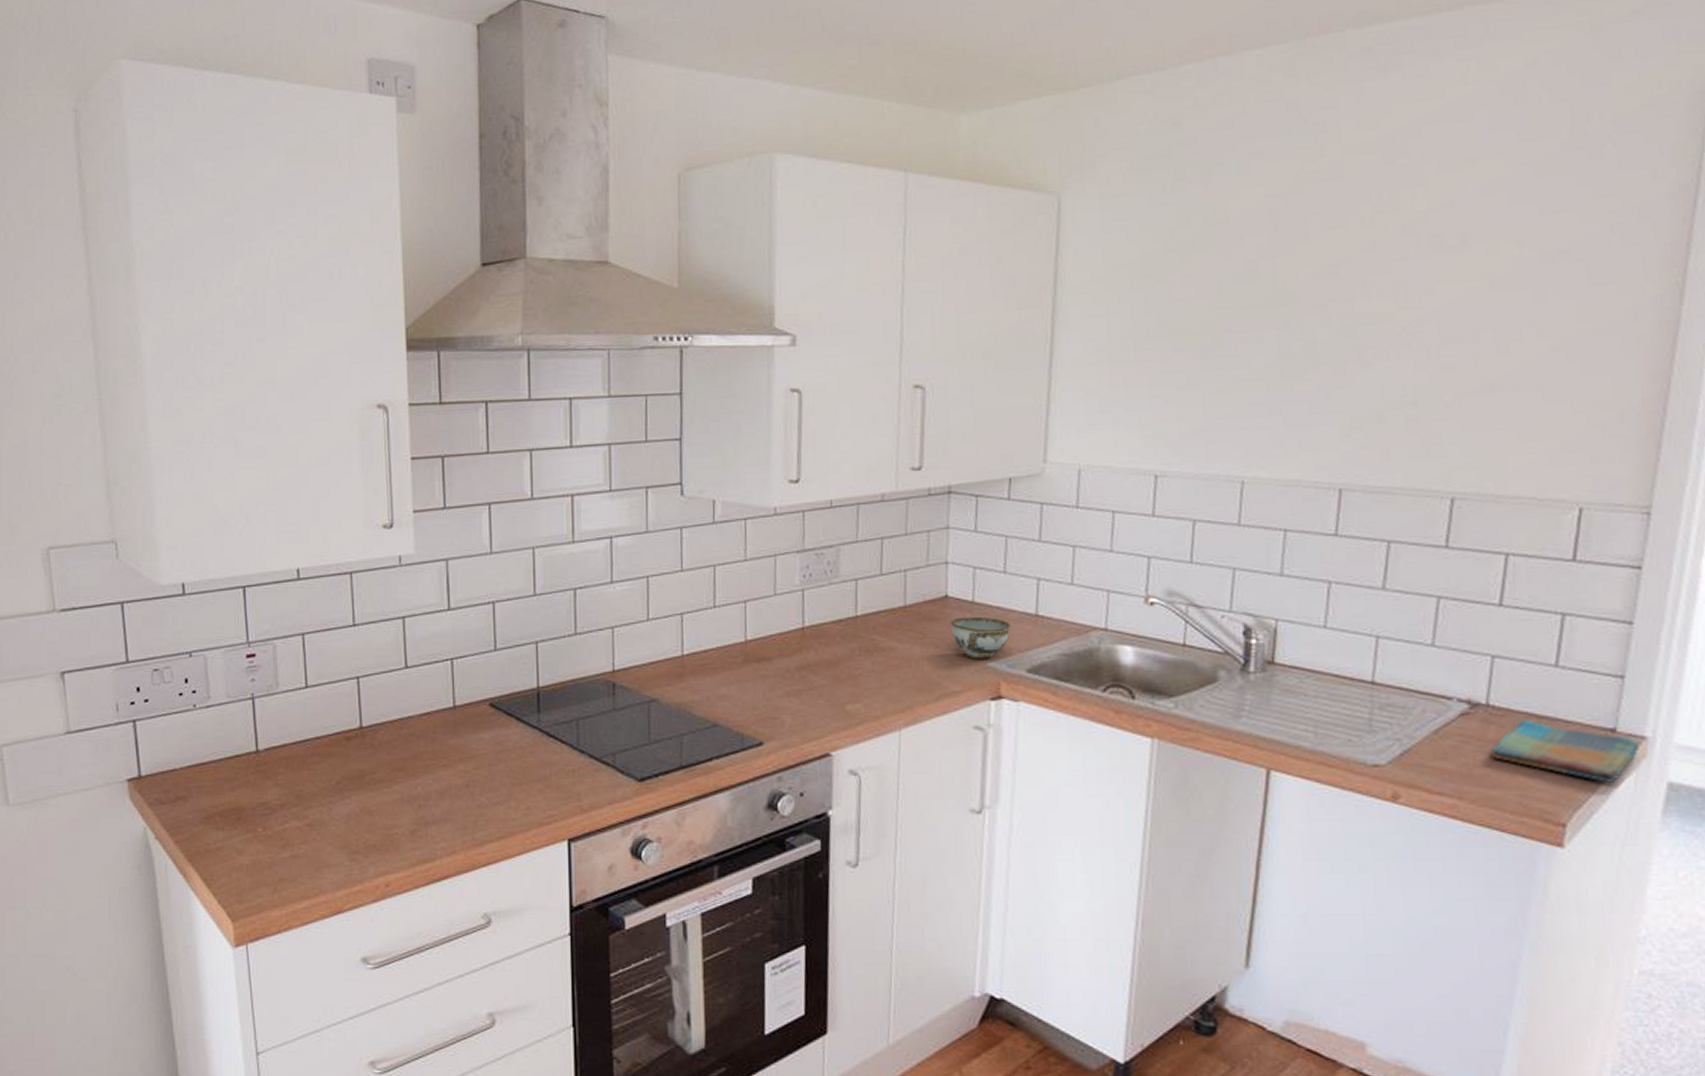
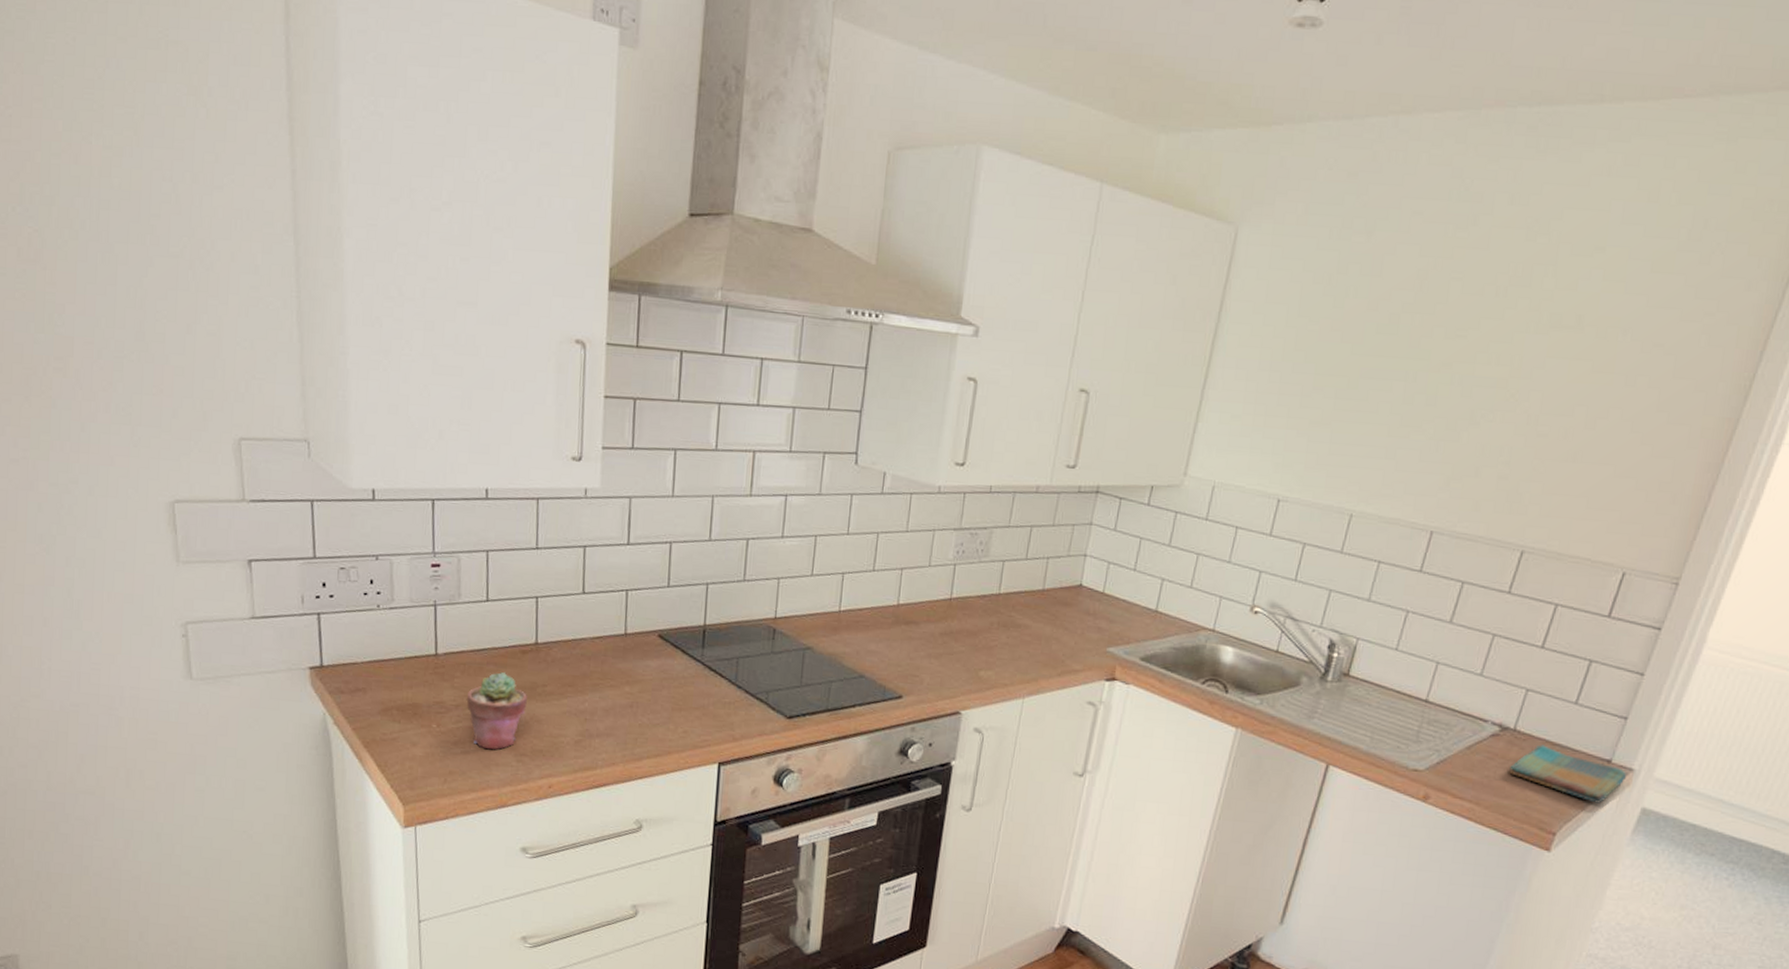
potted succulent: none [292,762,356,850] -> present [466,671,527,750]
bowl: present [950,616,1010,659] -> none [1080,605,1132,645]

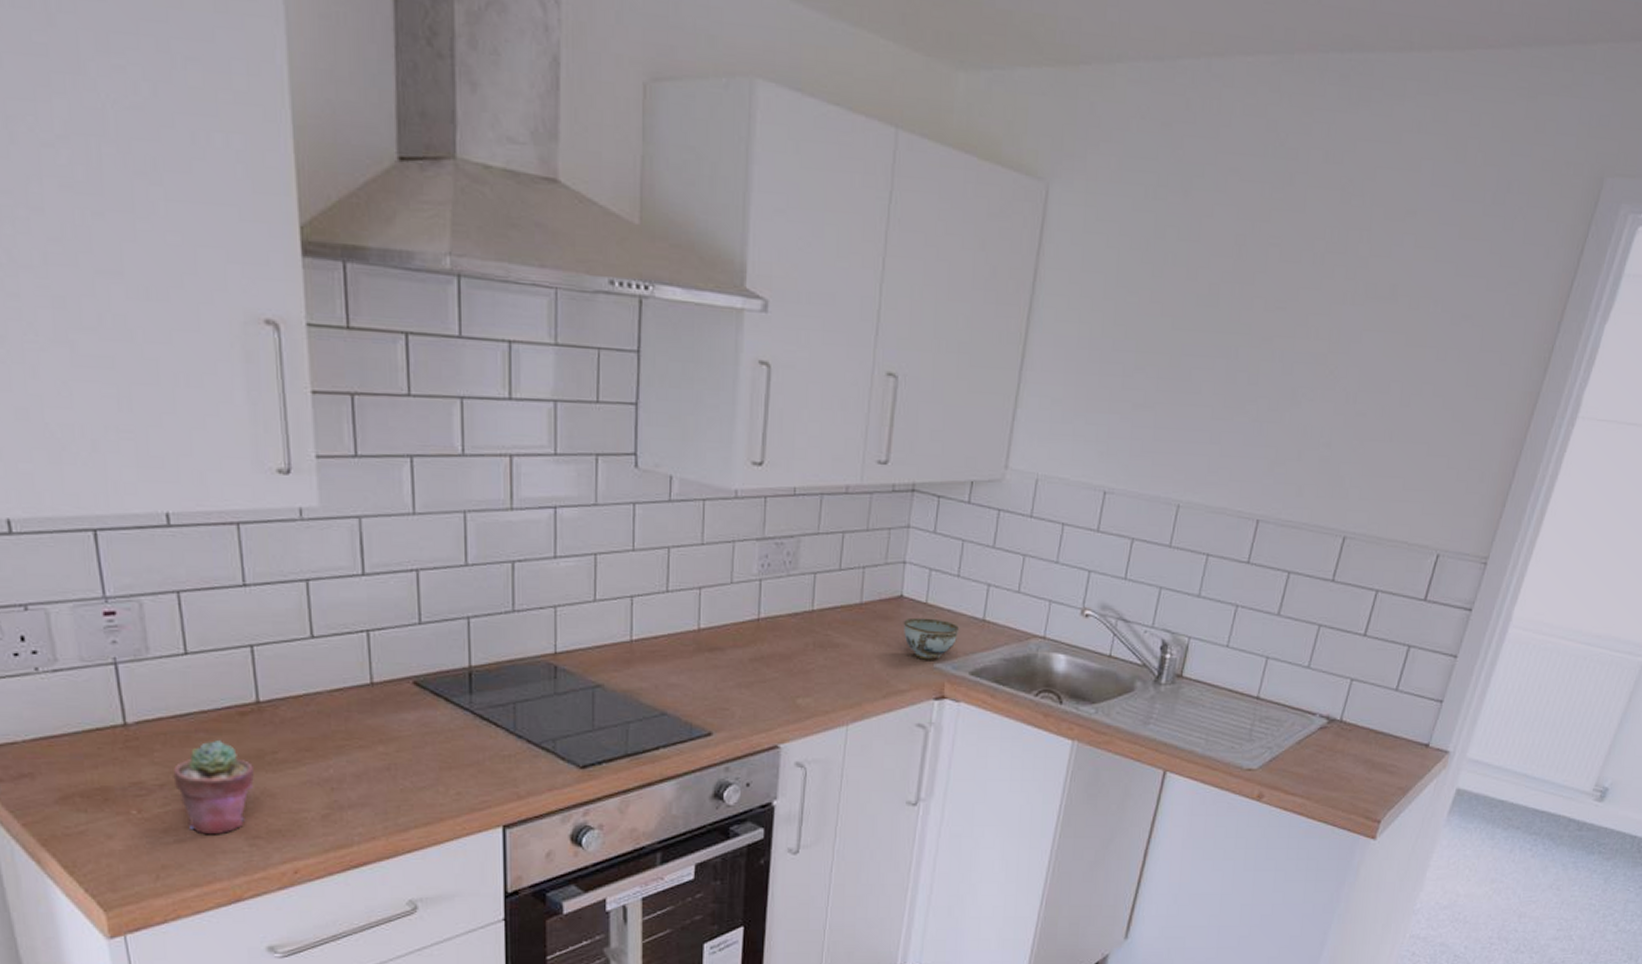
bowl: none [1080,605,1132,645] -> present [903,617,959,660]
dish towel: present [1509,744,1626,804] -> none [1337,734,1443,788]

